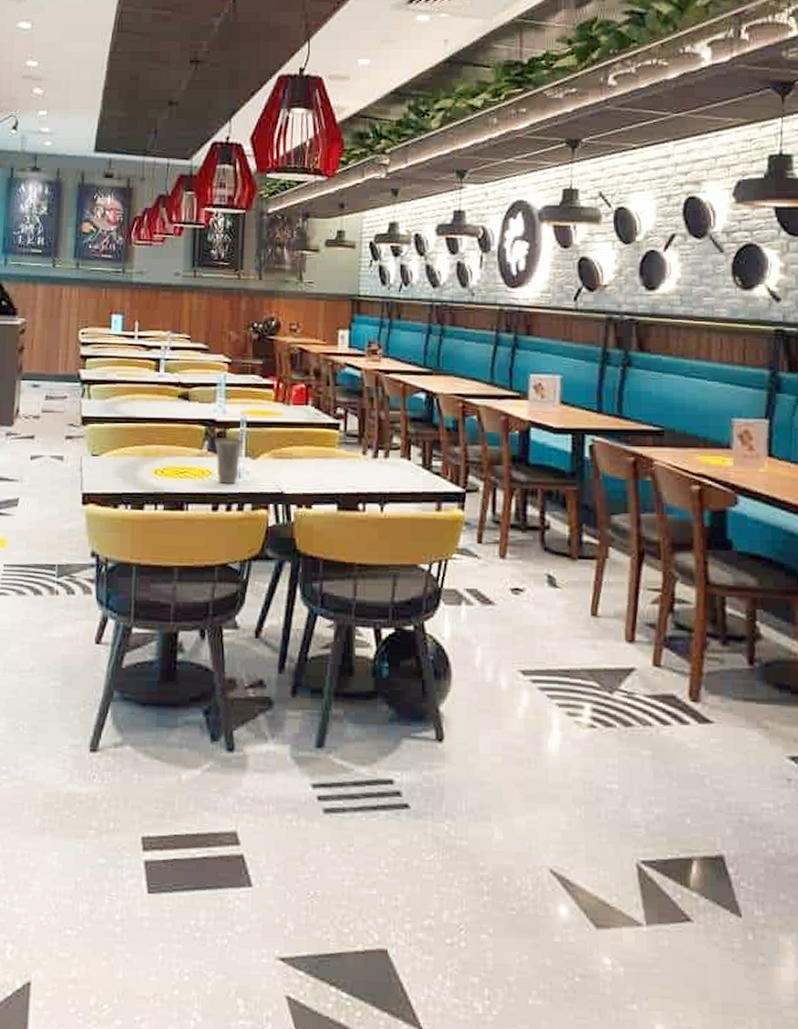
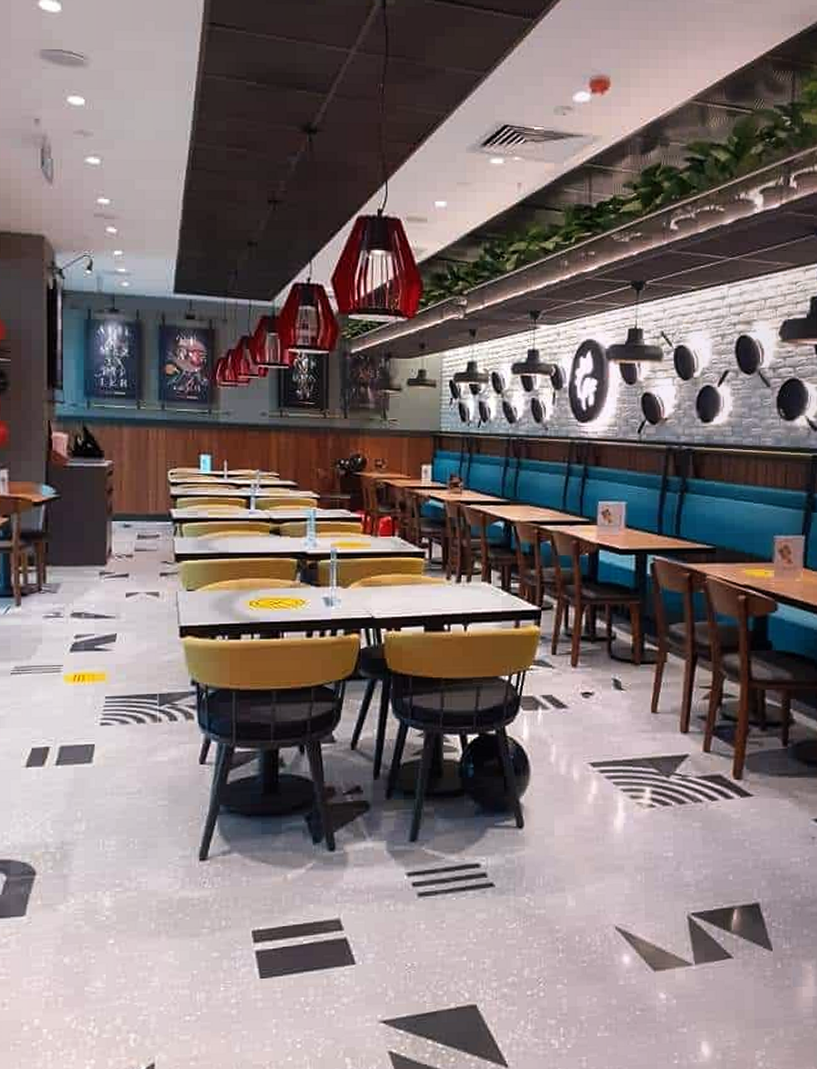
cup: present [213,438,244,484] -> none [305,569,335,612]

